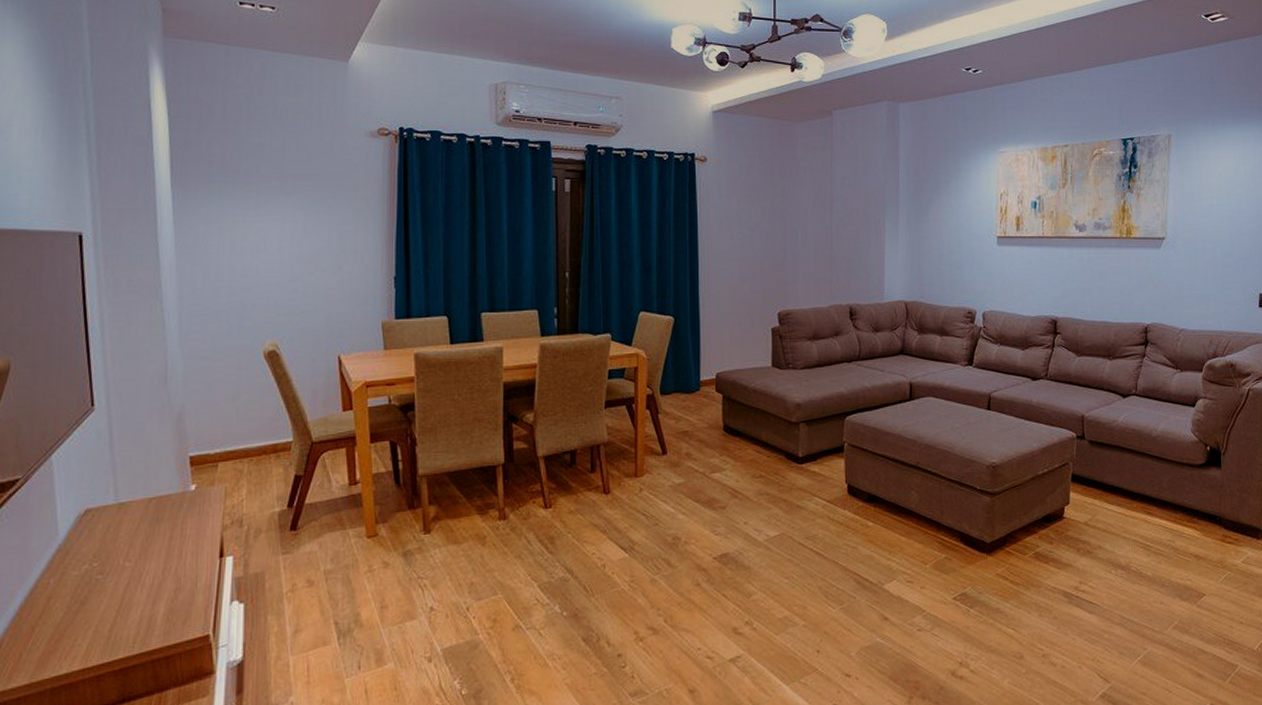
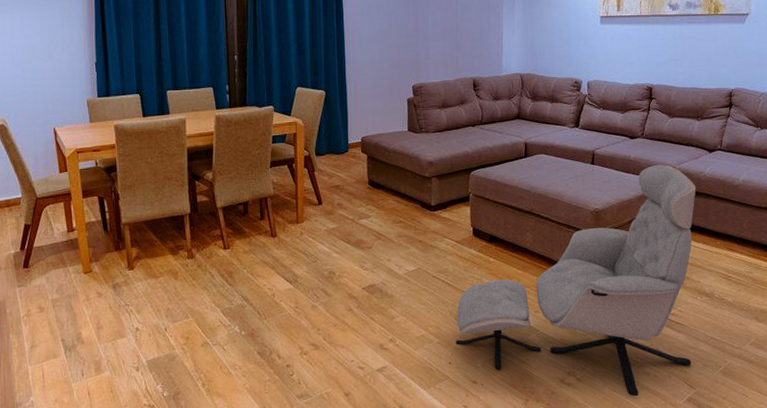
armchair: none [825,411,1109,693] -> present [455,164,697,397]

